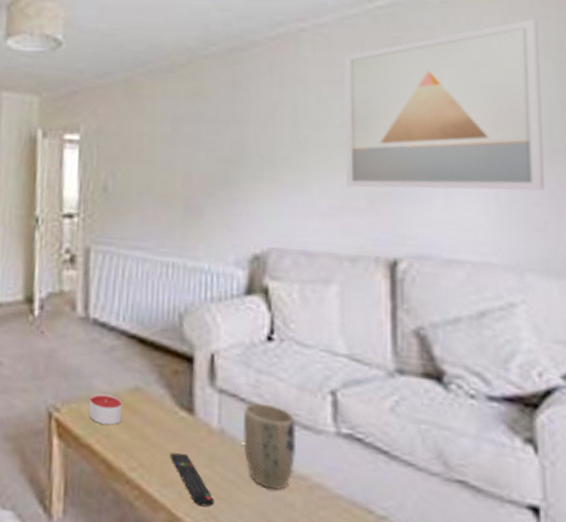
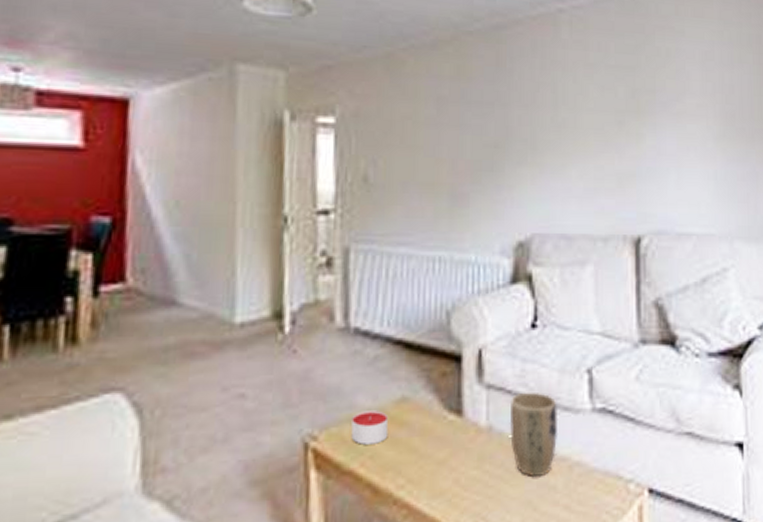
remote control: present [169,452,215,508] -> none [438,458,484,510]
wall art: present [343,19,544,190] -> none [596,14,747,169]

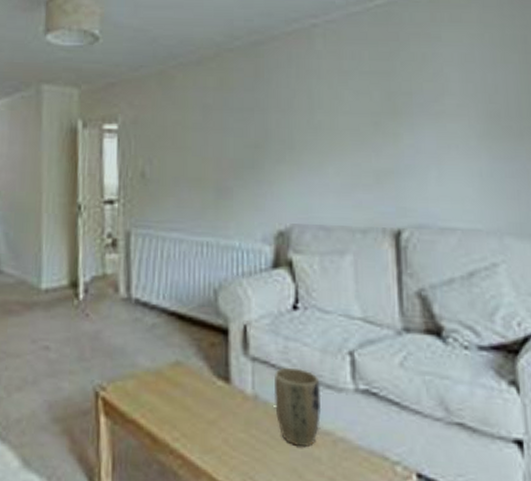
candle: present [351,410,389,445] -> none [133,370,165,400]

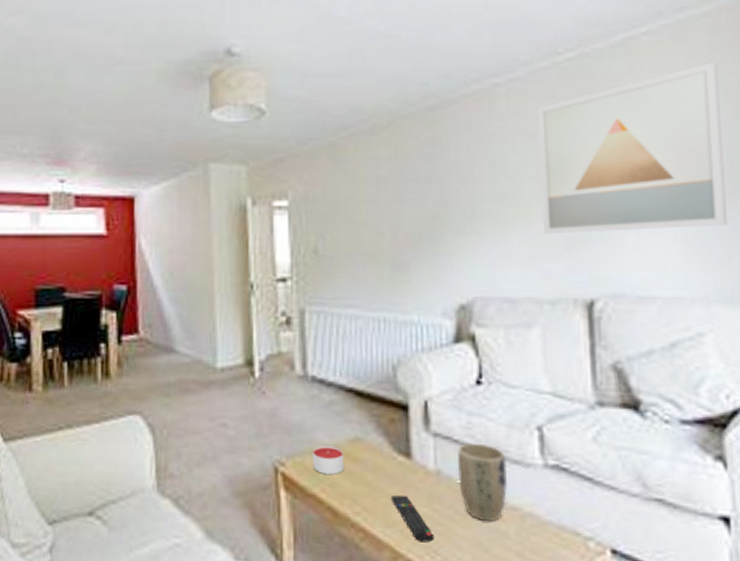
candle: none [133,370,165,400] -> present [312,446,344,475]
remote control: none [209,420,251,469] -> present [390,495,435,543]
wall art: none [350,16,516,167] -> present [537,62,727,234]

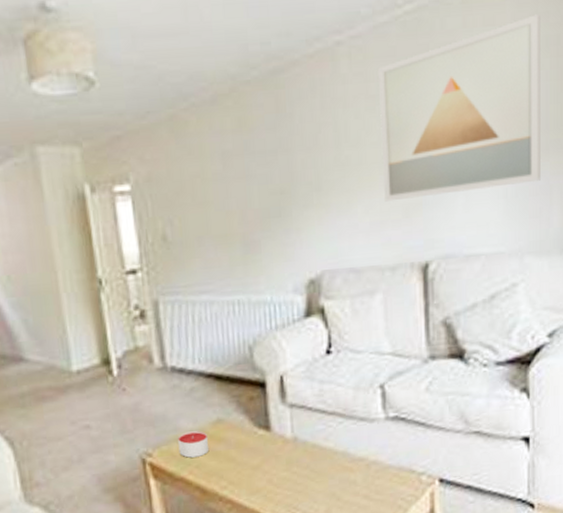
remote control: present [390,495,435,543] -> none [253,463,294,502]
plant pot: present [456,443,508,523] -> none [310,407,356,475]

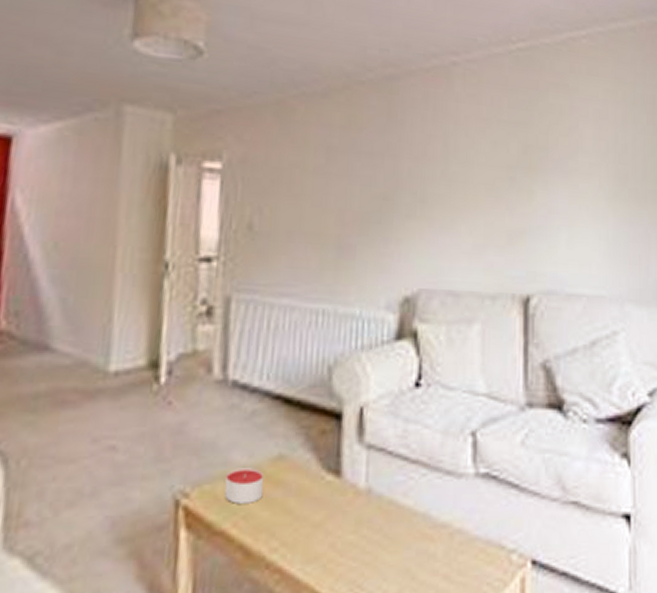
wall art: present [378,14,541,202] -> none [488,74,640,228]

